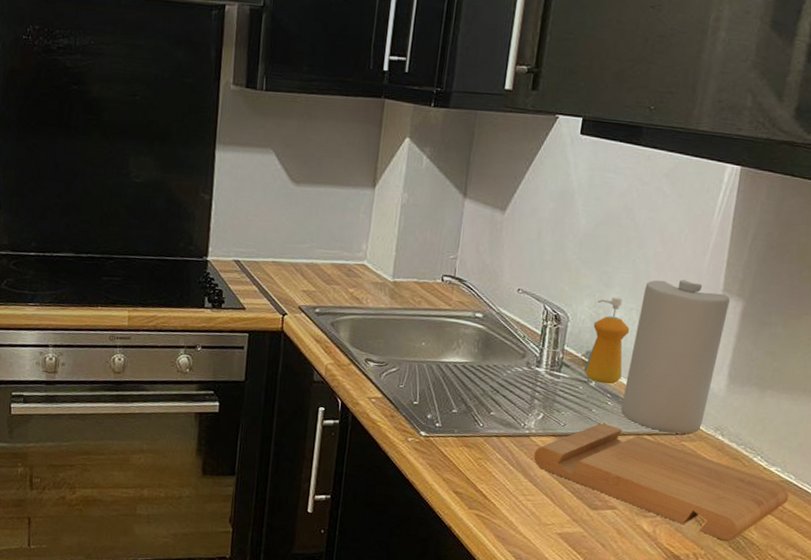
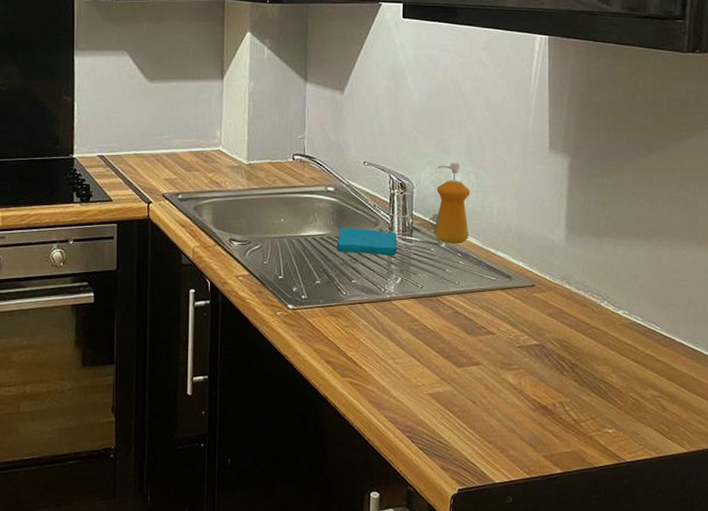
sponge: none [478,356,545,391] -> present [337,227,397,256]
cutting board: present [533,423,789,541] -> none [397,282,640,387]
paper towel holder: present [621,279,730,434] -> none [473,141,557,286]

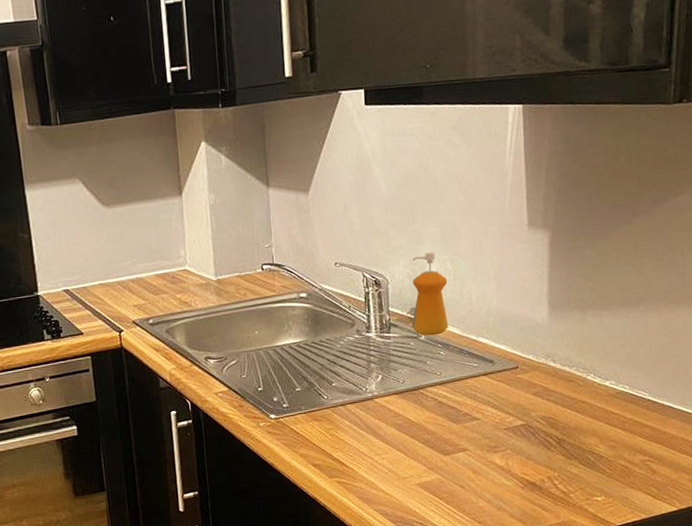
sponge: present [337,227,397,256] -> none [314,331,376,358]

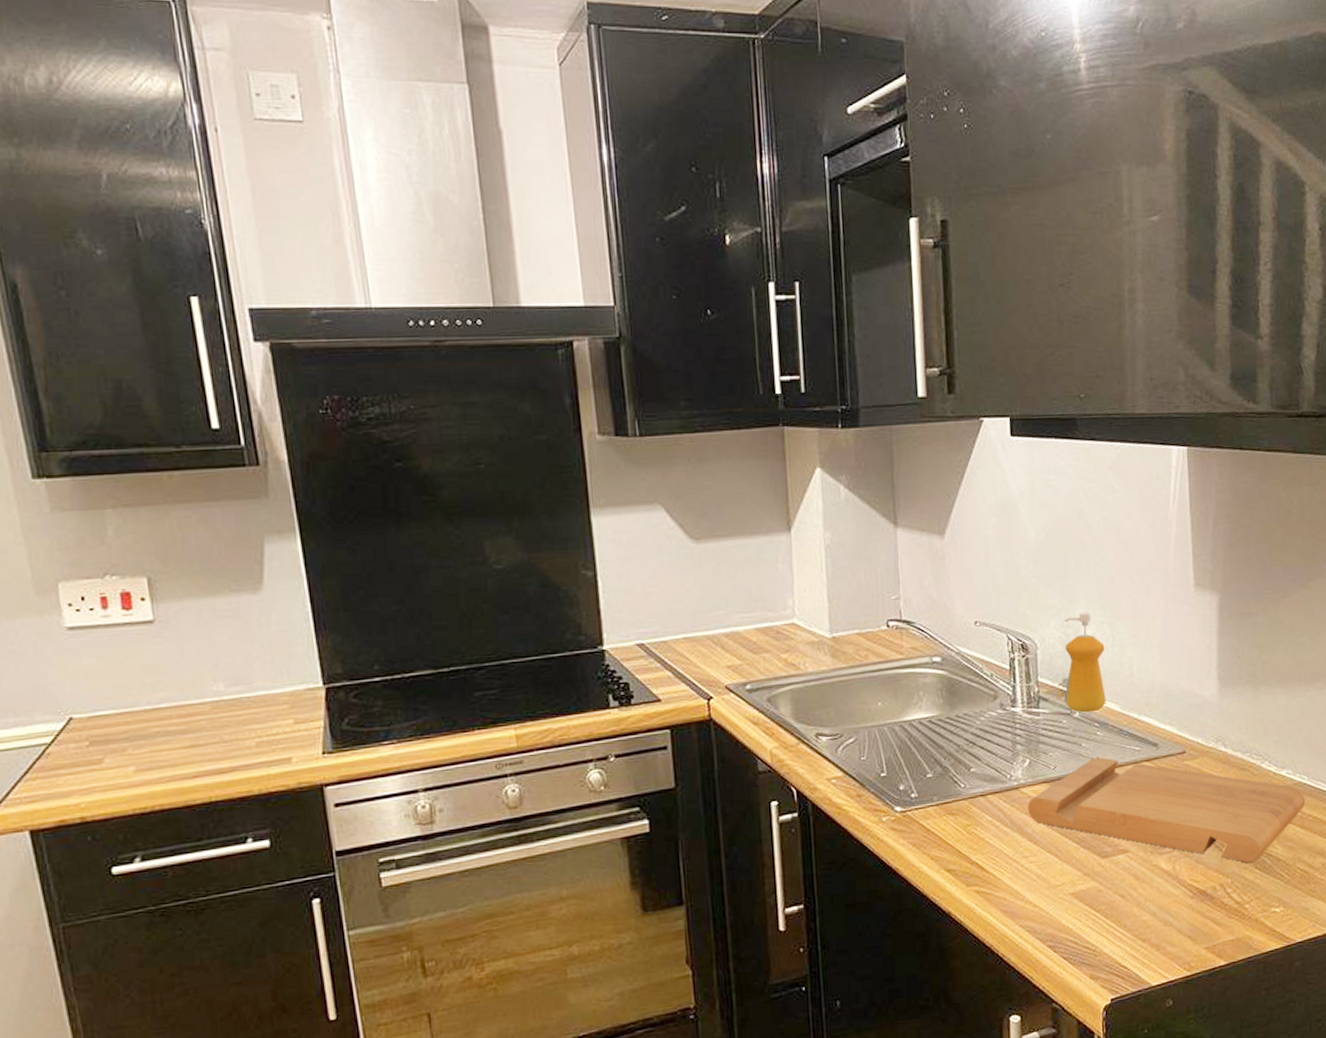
cutting board: none [380,372,627,460] -> present [1028,757,1306,863]

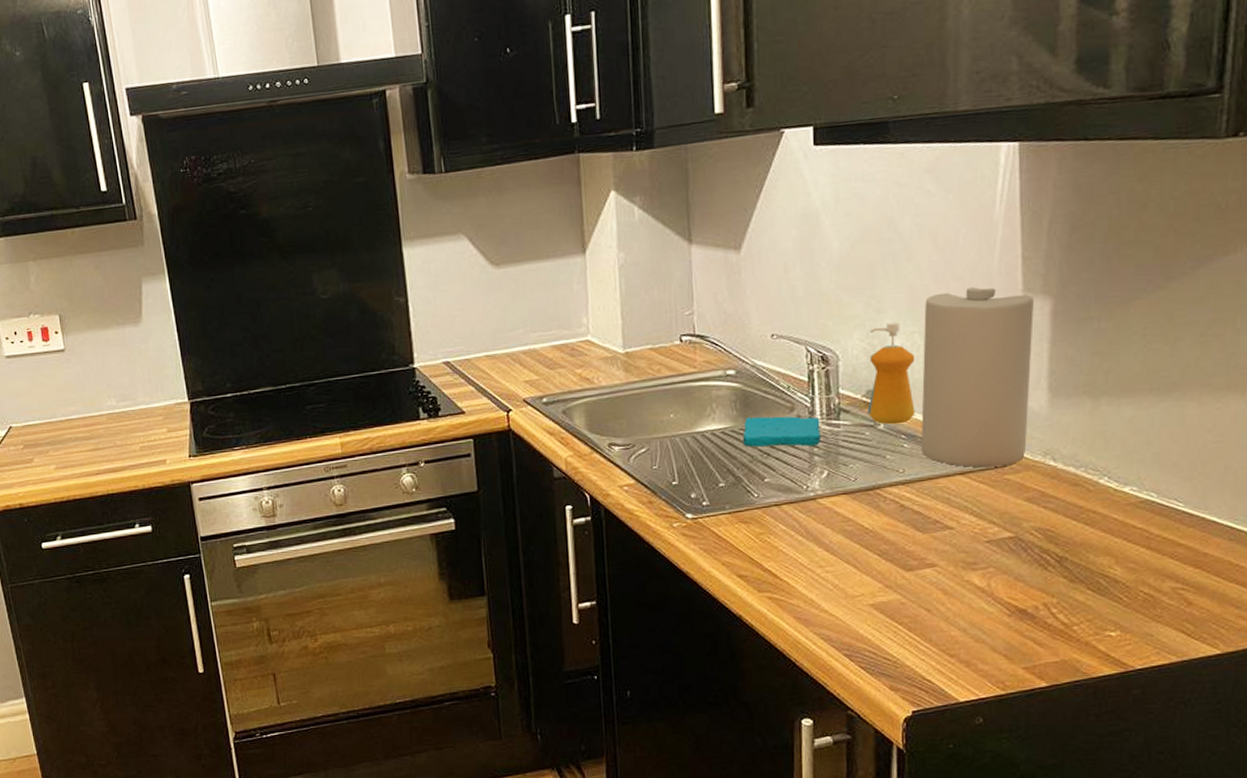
sponge: none [949,704,1022,736] -> present [743,416,821,447]
cutting board: present [1028,757,1306,863] -> none [825,470,1154,584]
paper towel holder: none [1111,580,1204,754] -> present [921,287,1034,468]

